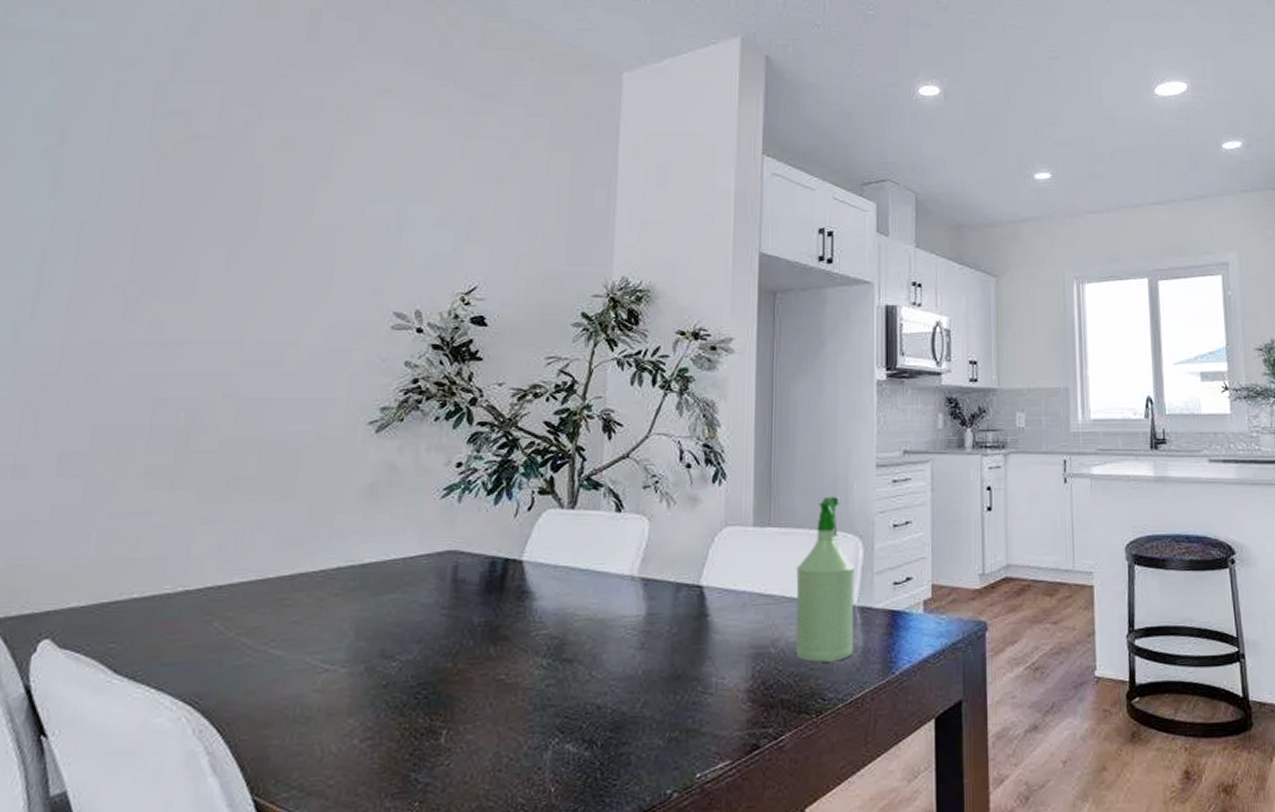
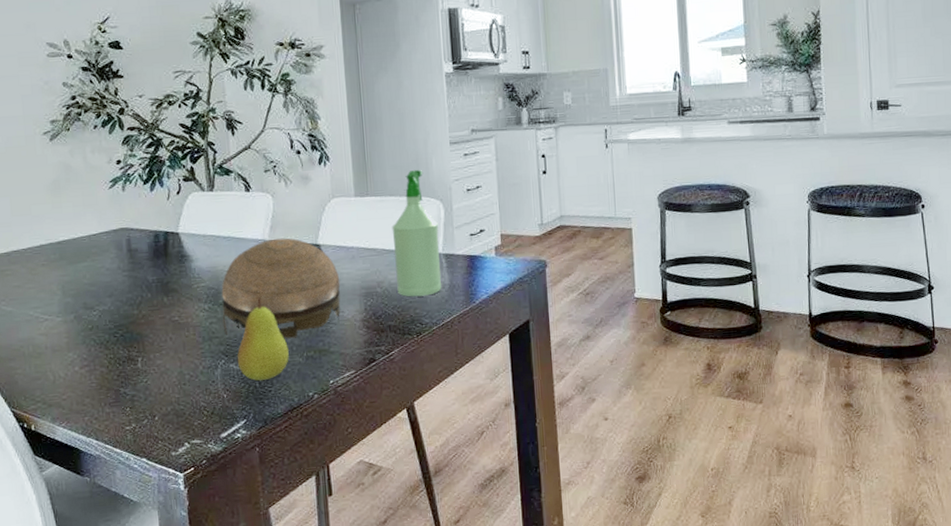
decorative bowl: none [563,575,724,712] -> present [221,237,341,339]
fruit: none [575,653,646,769] -> present [237,297,289,381]

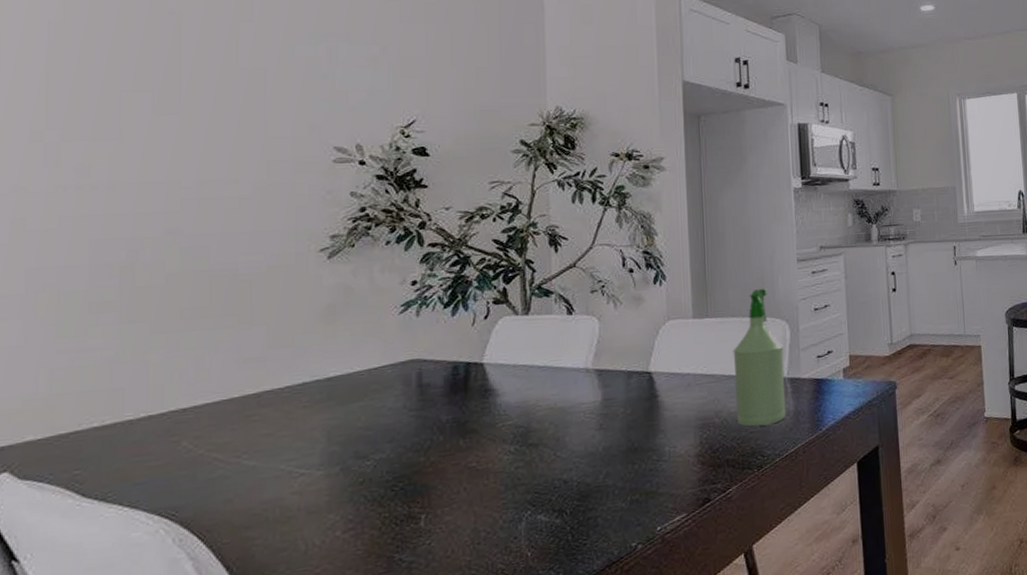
decorative bowl: present [221,237,341,339] -> none [531,365,673,482]
fruit: present [237,297,289,381] -> none [546,434,610,533]

